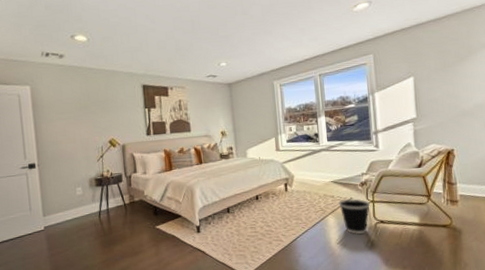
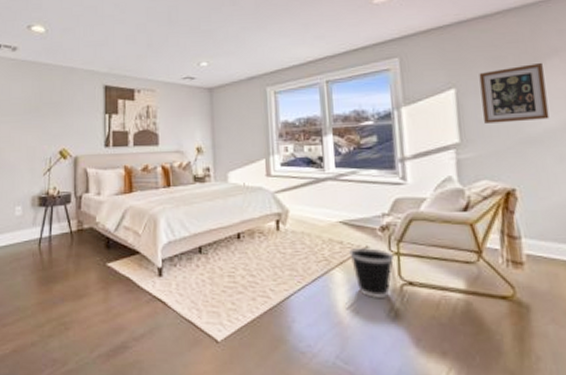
wall art: none [430,54,478,102] -> present [479,62,550,124]

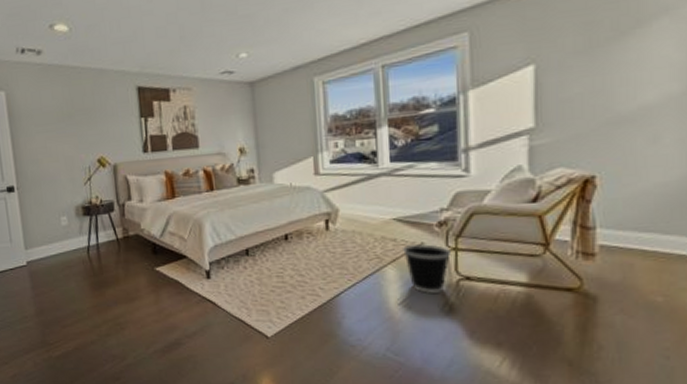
wall art: present [479,62,550,124] -> none [565,24,647,104]

